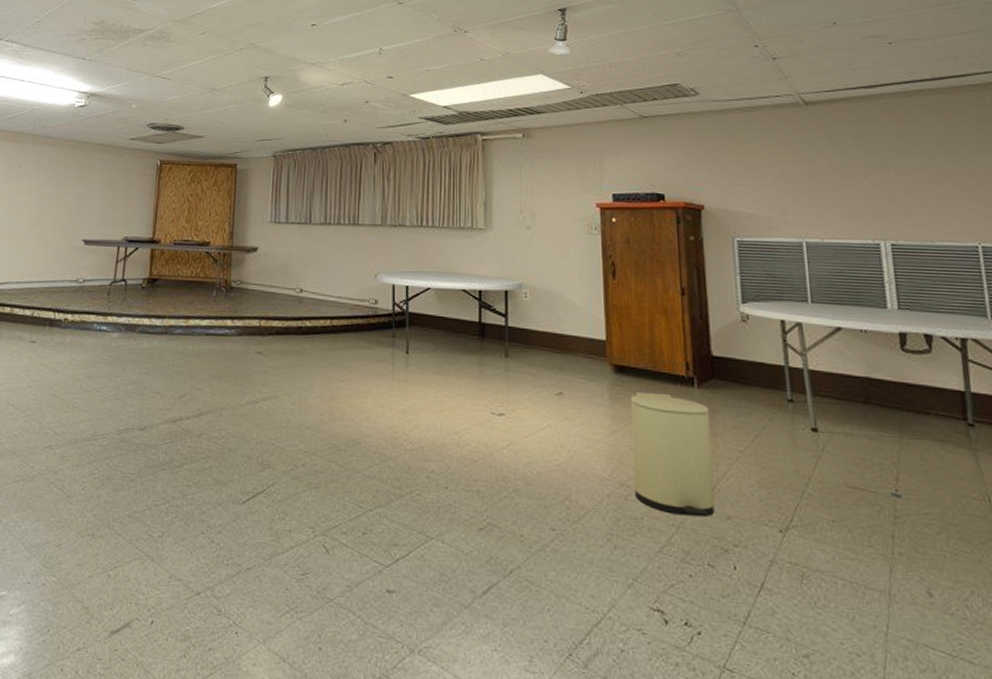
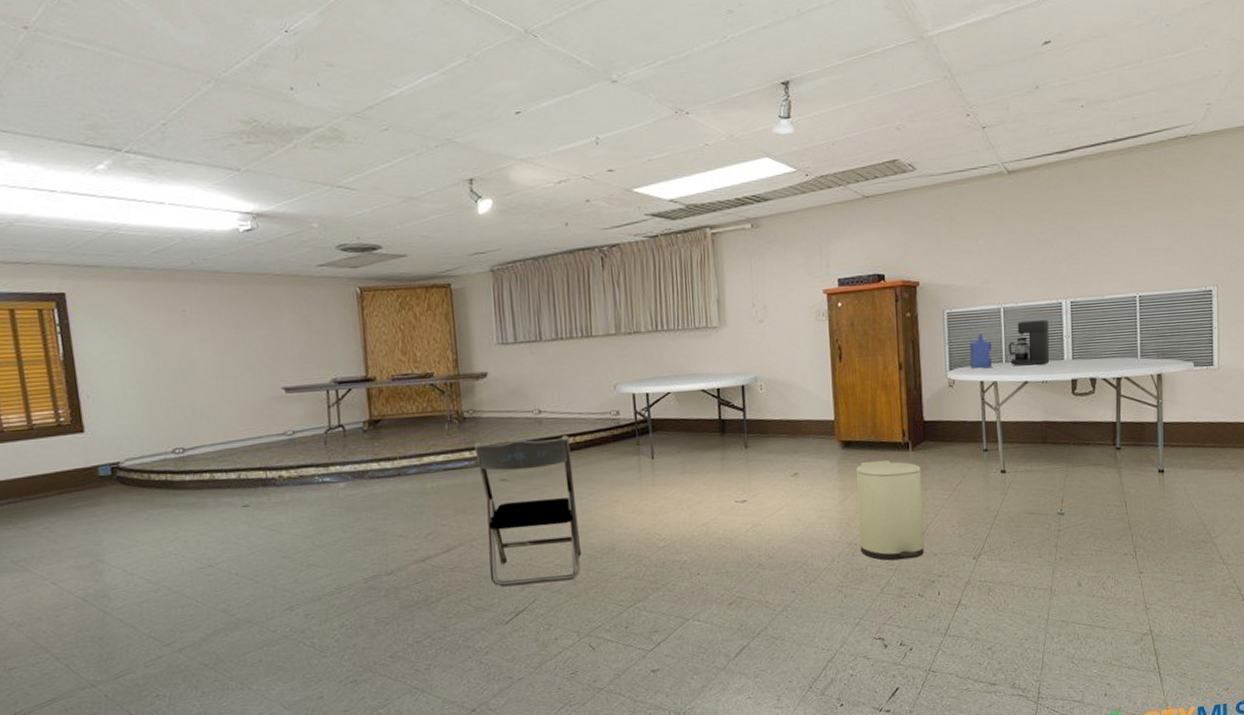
folding chair: none [233,313,327,469] -> present [473,435,582,587]
water jug: none [765,268,794,307] -> present [969,334,992,369]
coffee maker: none [814,259,869,311] -> present [1008,319,1050,366]

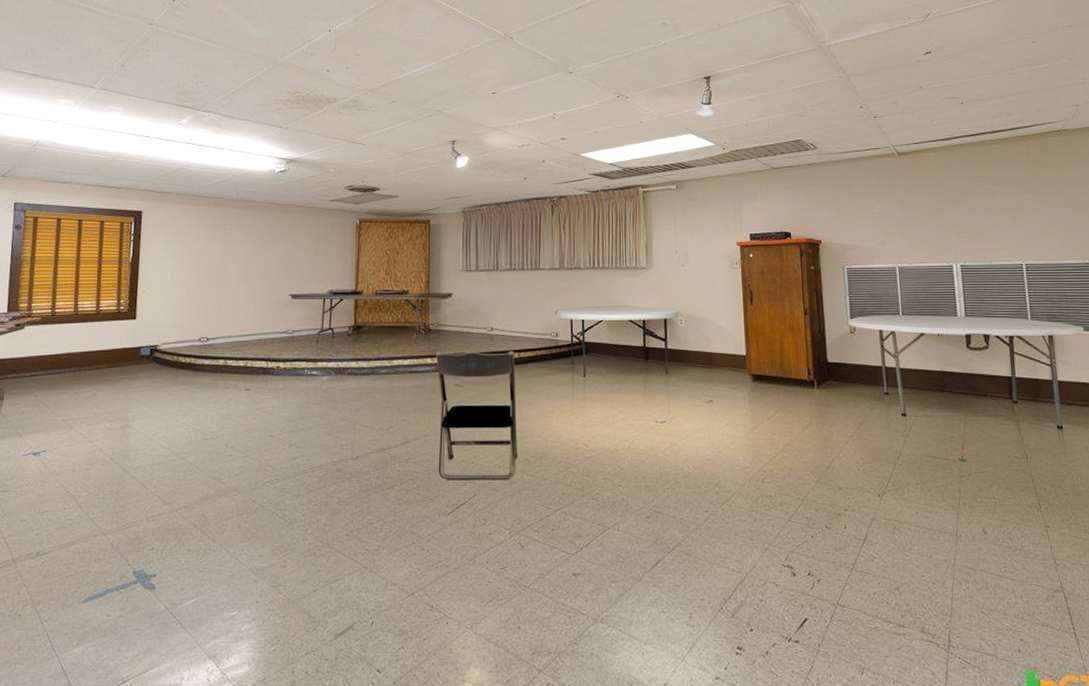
pedal bin: present [855,460,924,561] -> none [765,396,830,491]
water jug: present [969,334,992,369] -> none [868,288,890,319]
coffee maker: present [1008,319,1050,366] -> none [904,279,944,319]

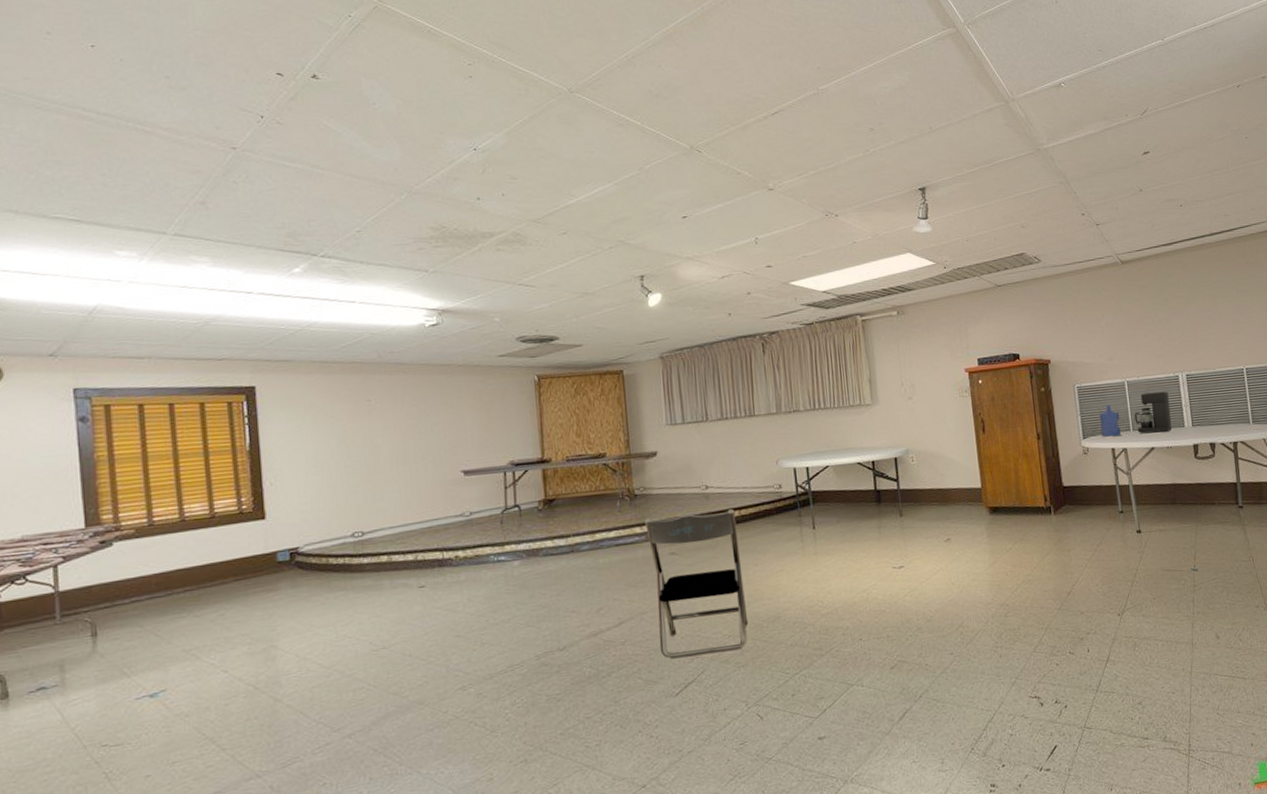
water jug: none [868,288,890,319] -> present [1099,405,1121,437]
coffee maker: none [904,279,944,319] -> present [1134,391,1173,434]

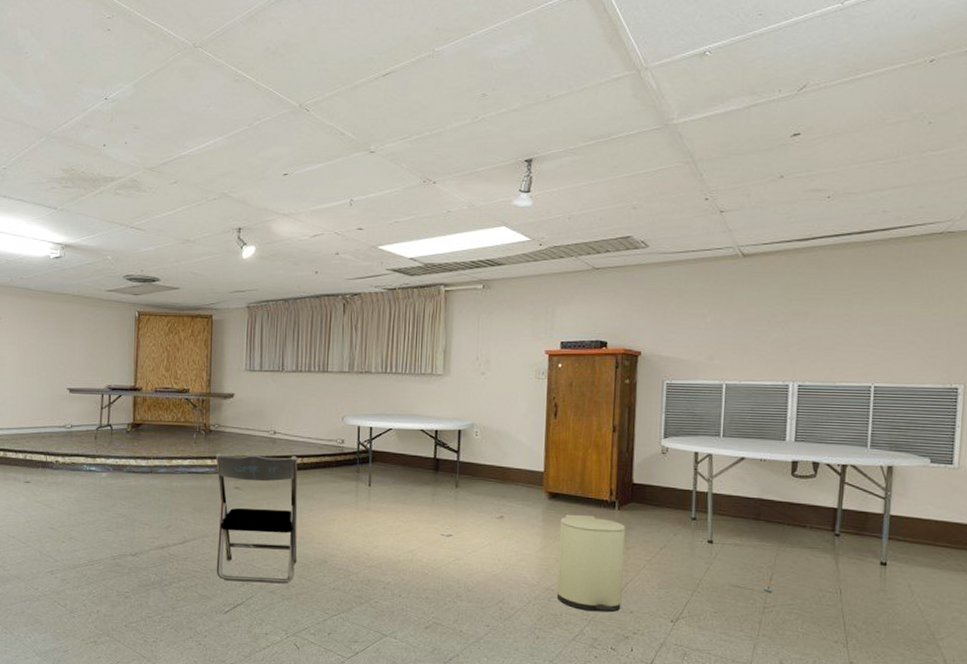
pedal bin: none [1003,524,1072,620] -> present [556,515,625,613]
water jug: present [1099,405,1121,437] -> none [686,407,711,441]
coffee maker: present [1134,391,1173,434] -> none [727,399,773,443]

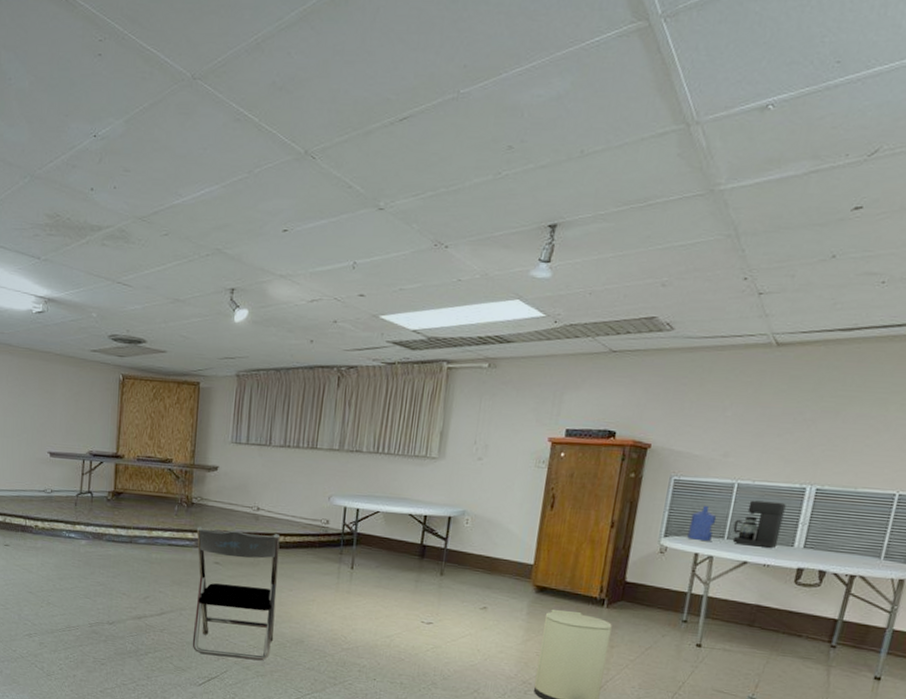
water jug: none [686,407,711,441] -> present [687,506,717,542]
coffee maker: none [727,399,773,443] -> present [732,500,786,548]

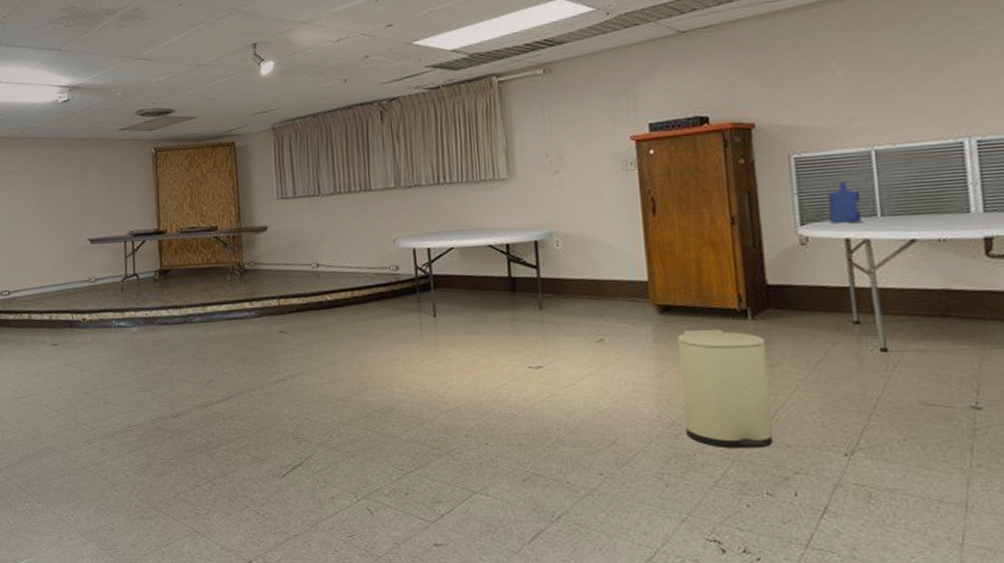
folding chair: present [192,527,281,661] -> none [254,290,360,439]
coffee maker: present [732,500,786,548] -> none [884,163,949,221]

